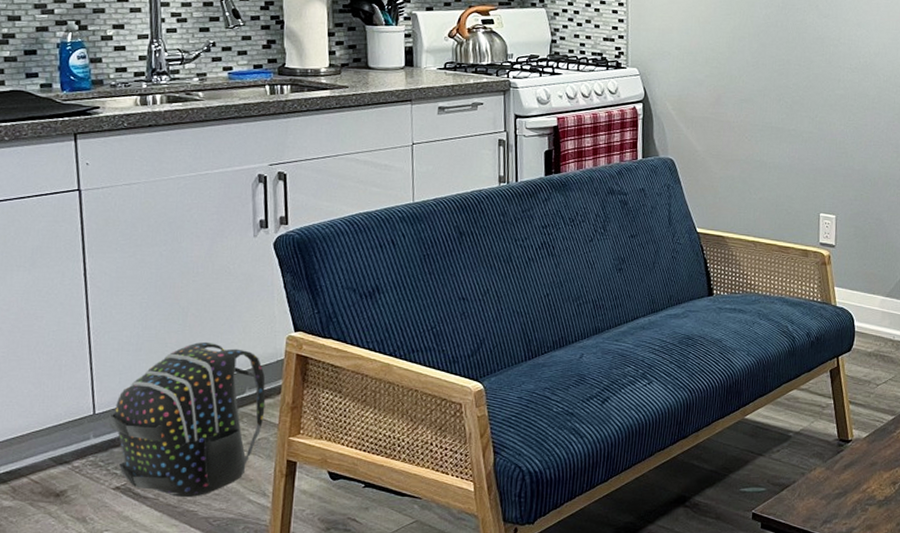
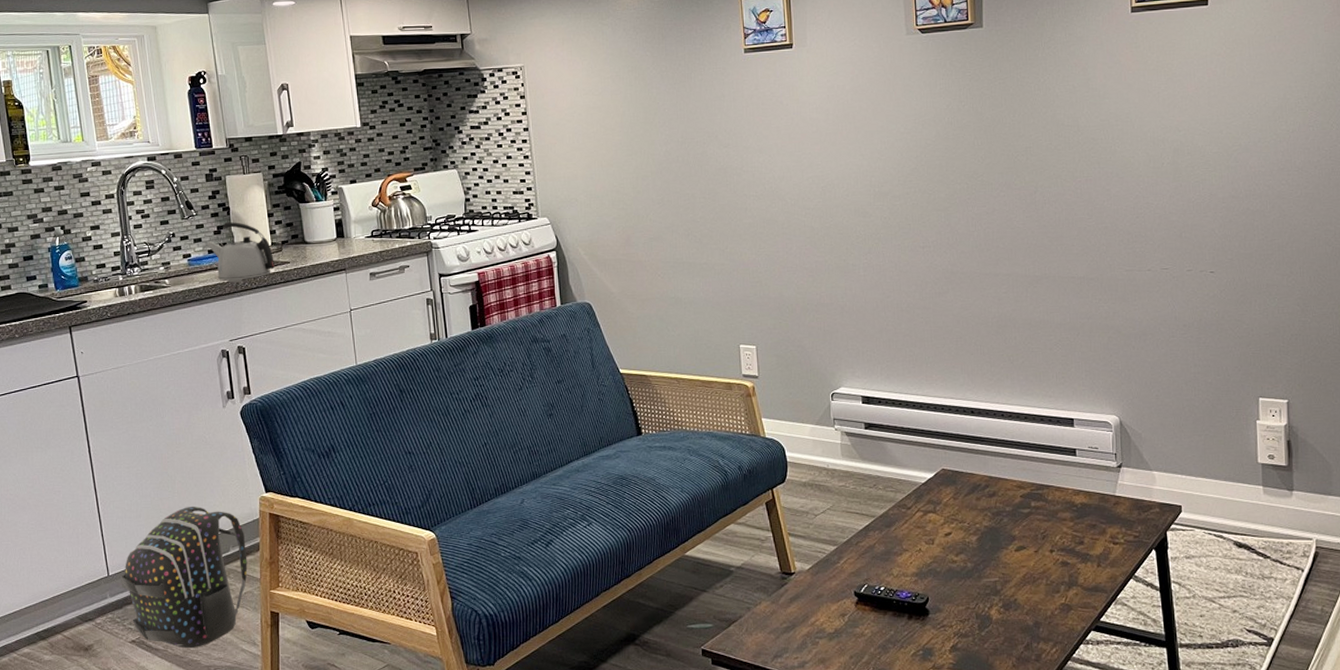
kettle: none [253,37,331,103] -> present [207,222,275,283]

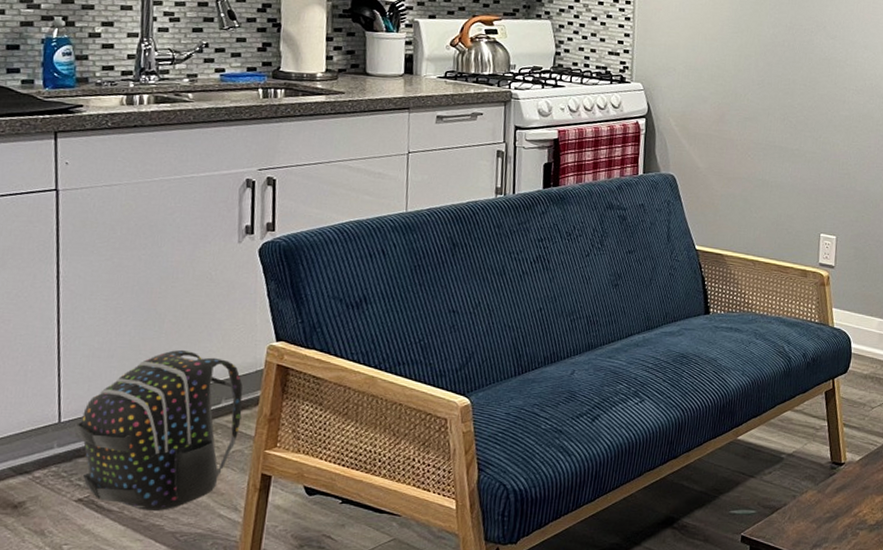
kettle: present [207,222,275,283] -> none [246,40,327,108]

